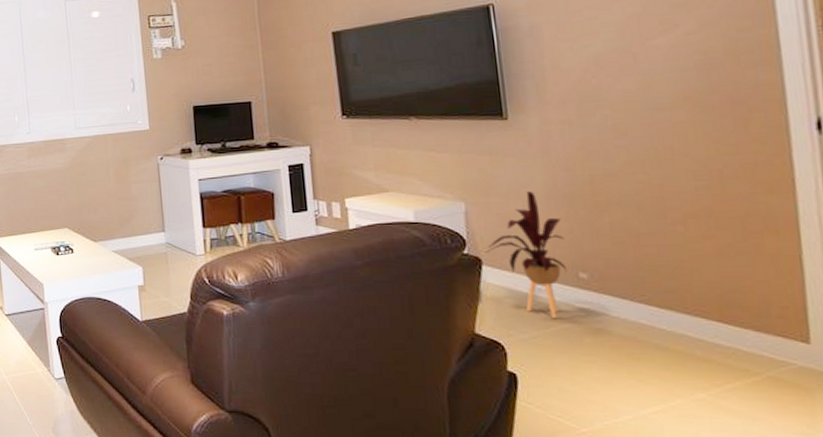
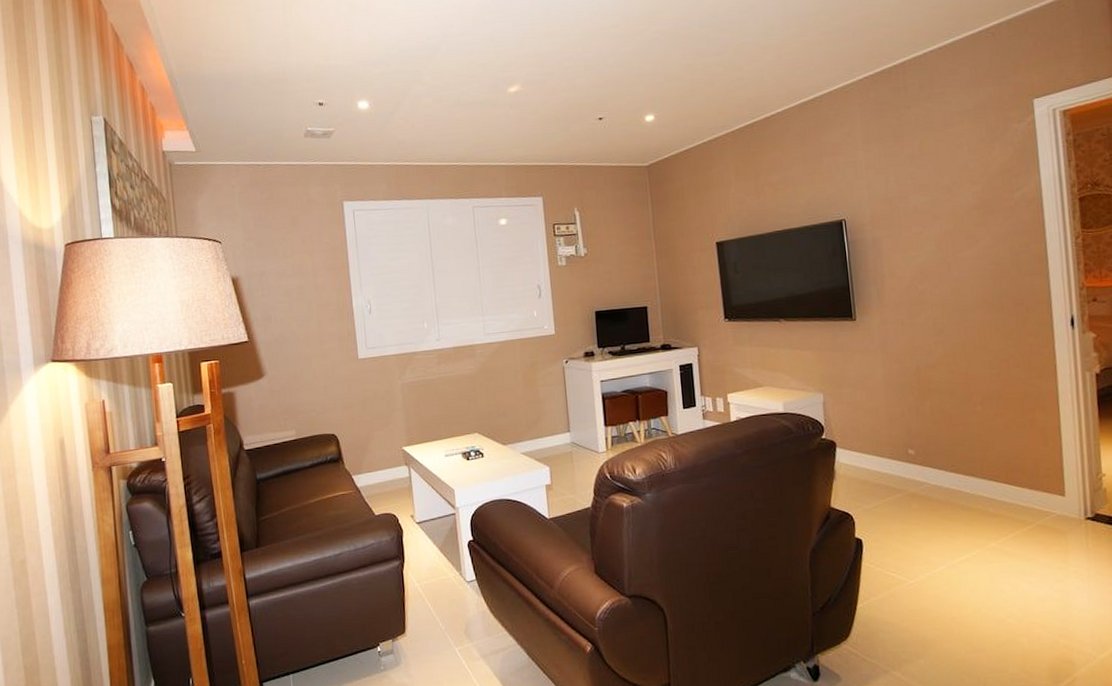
house plant: present [486,191,566,319] -> none [839,382,899,490]

